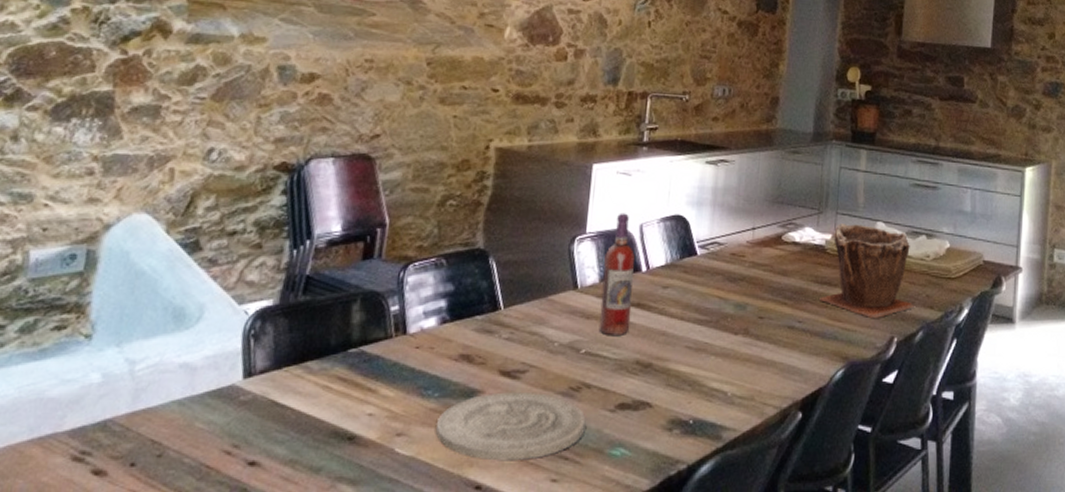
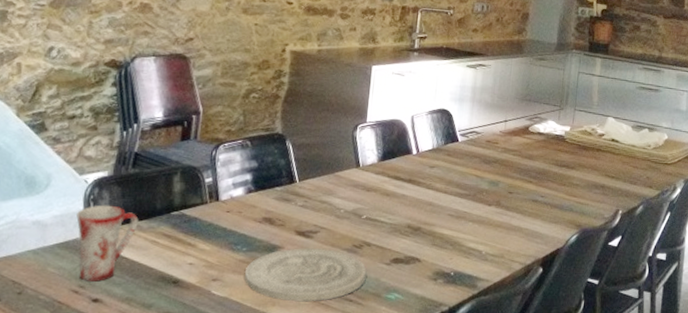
mug: none [233,341,309,439] -> present [76,205,139,282]
wine bottle: present [598,213,635,335] -> none [377,106,407,205]
plant pot: present [819,224,914,319] -> none [559,118,637,195]

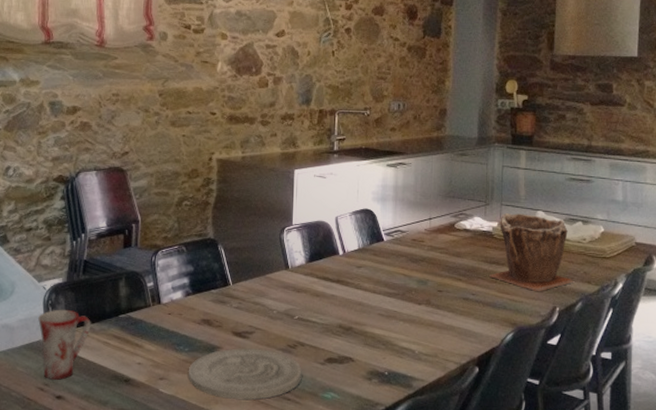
plant pot: none [559,118,637,195] -> present [489,213,573,292]

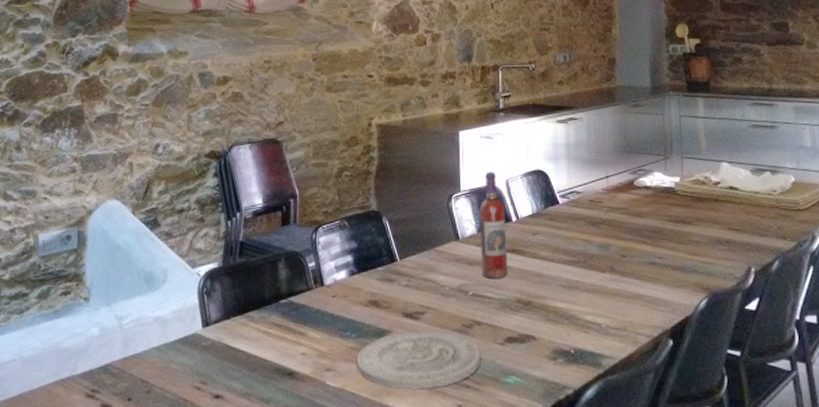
mug: present [38,309,91,380] -> none [193,297,250,377]
wine bottle: none [307,208,333,305] -> present [479,171,508,278]
plant pot: present [489,213,573,292] -> none [676,166,767,252]

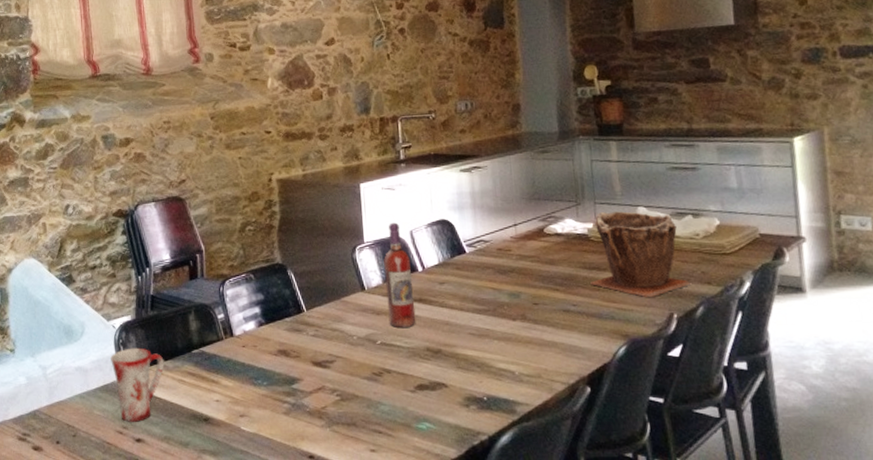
mug: none [193,297,250,377] -> present [110,347,164,422]
plate: present [356,330,481,390] -> none [269,378,392,436]
plant pot: none [676,166,767,252] -> present [590,211,690,298]

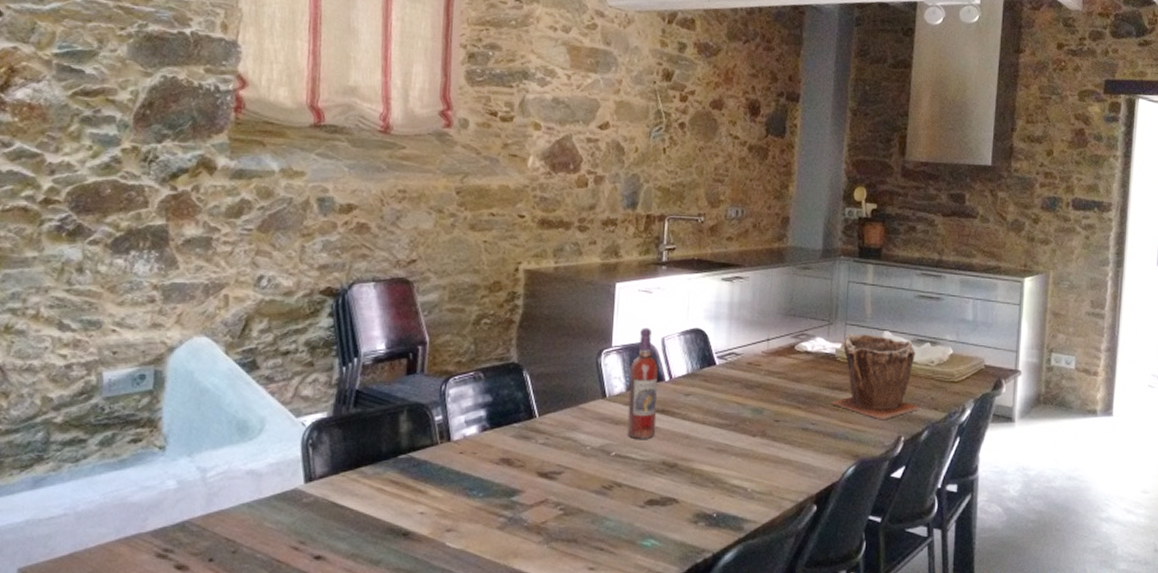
mug: present [110,347,164,422] -> none [294,450,363,536]

